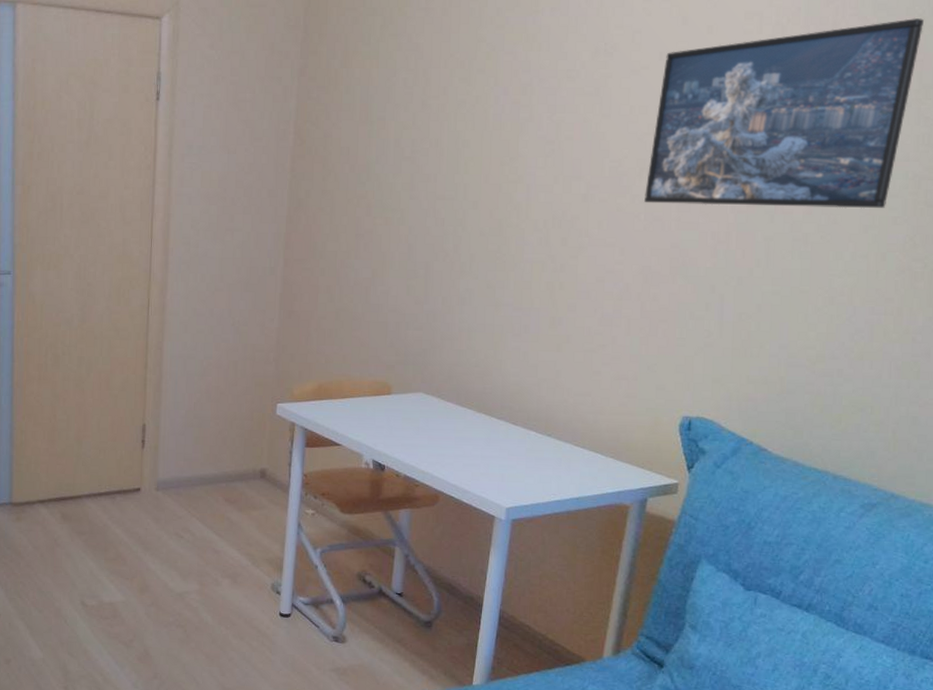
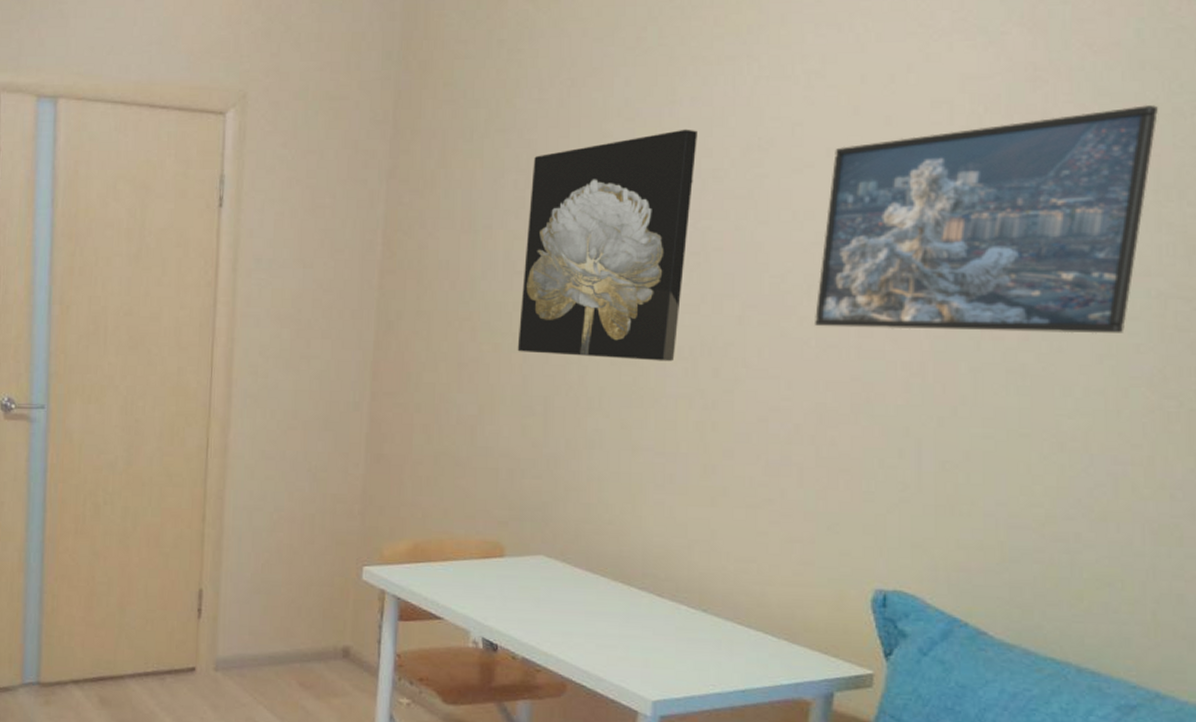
wall art: none [404,35,556,232] -> present [517,129,697,362]

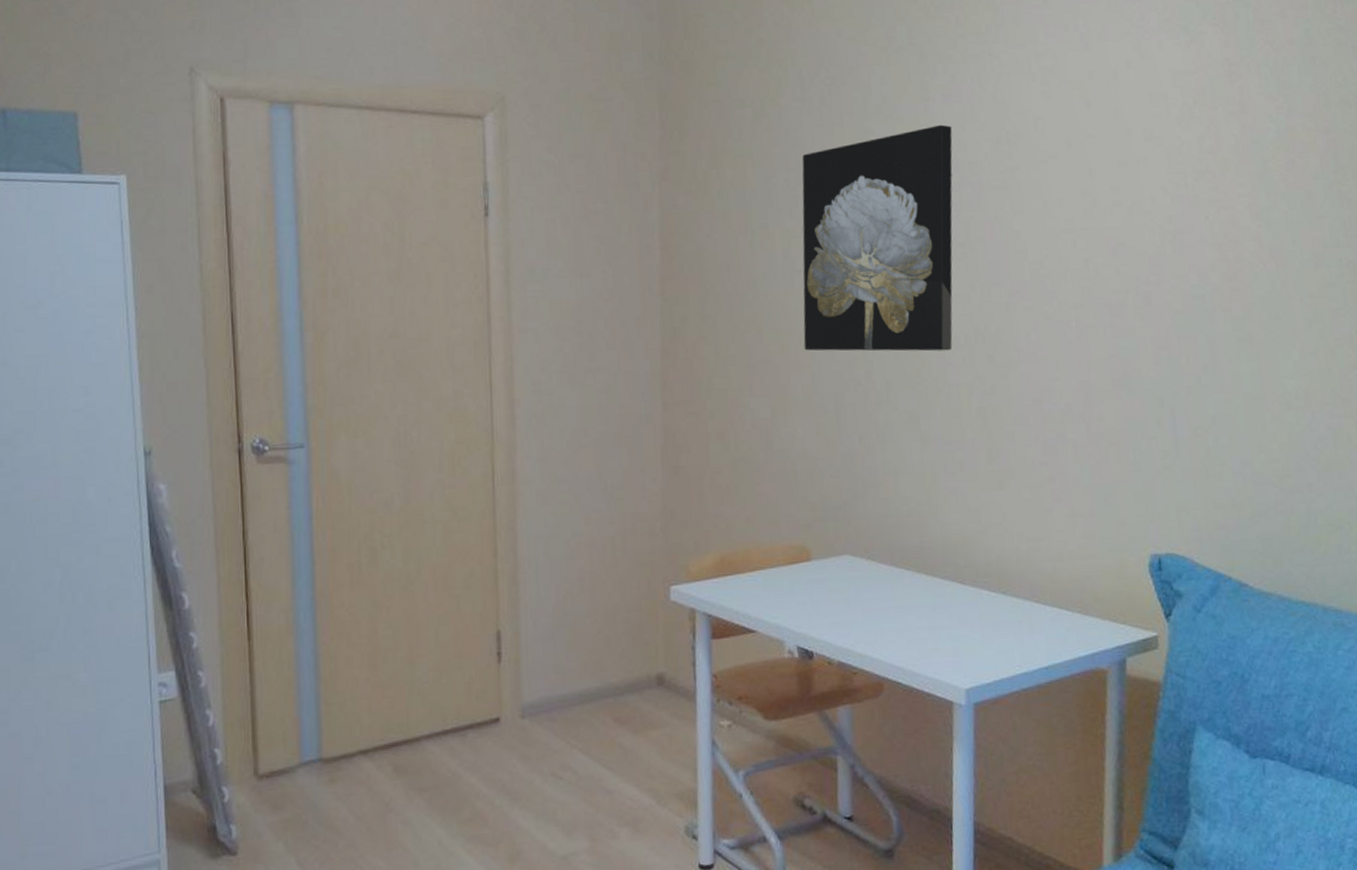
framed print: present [815,104,1158,334] -> none [1072,95,1330,309]

